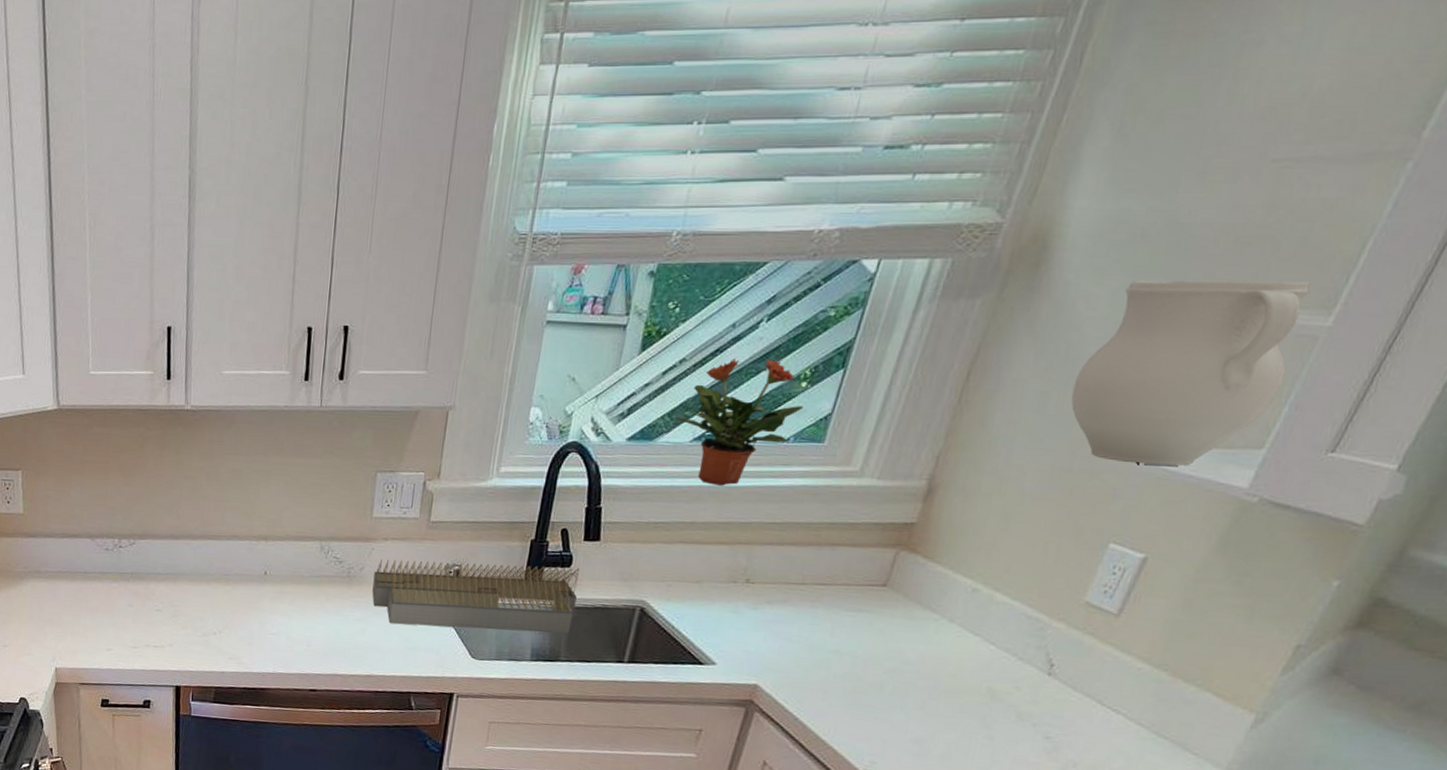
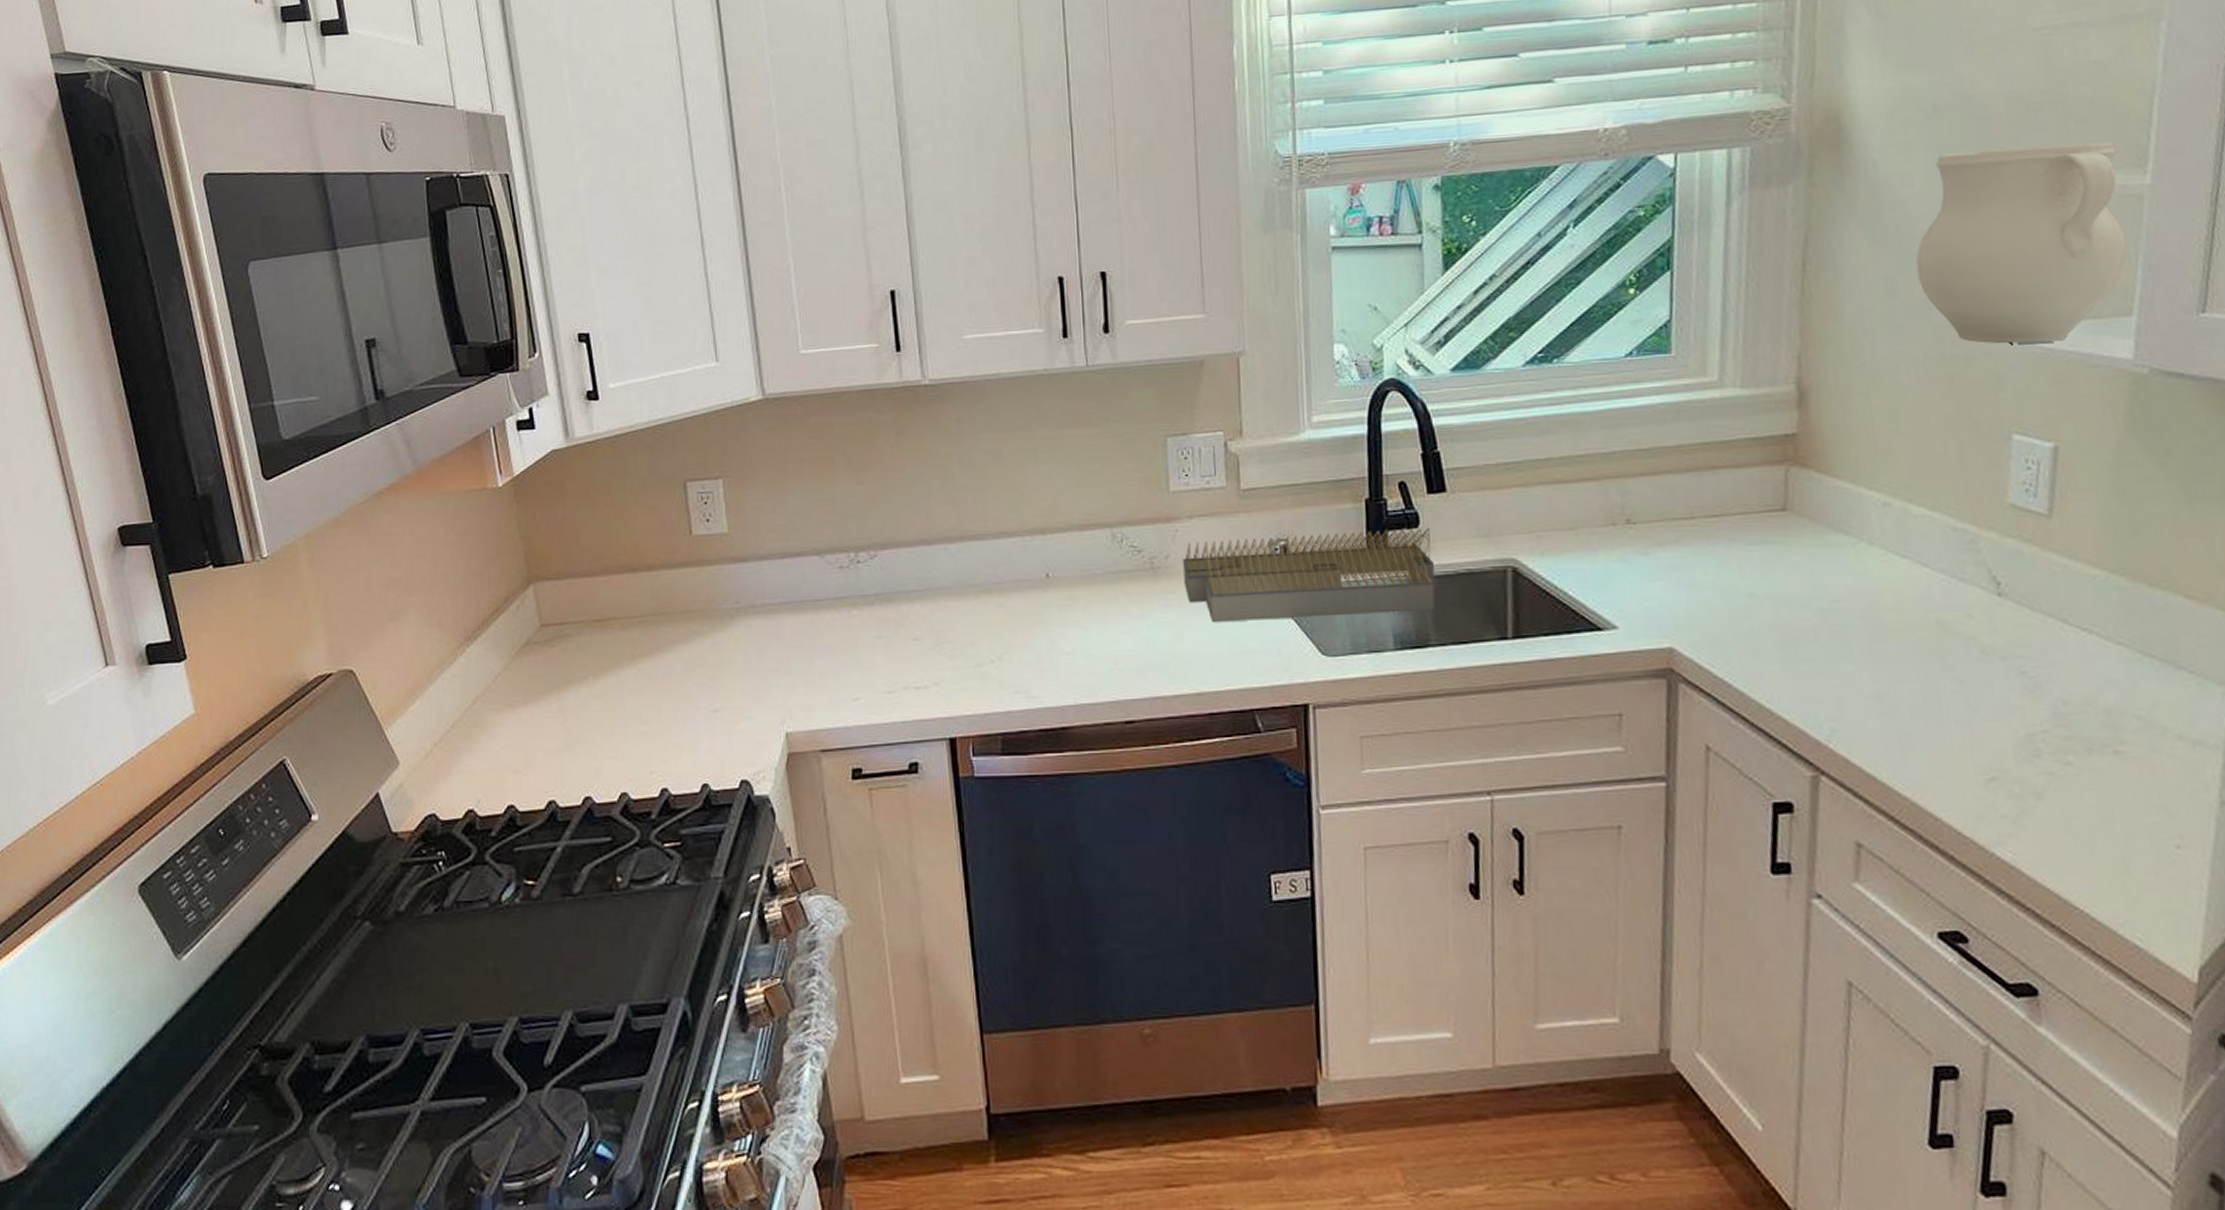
potted plant: present [673,359,803,486] -> none [1497,267,1638,413]

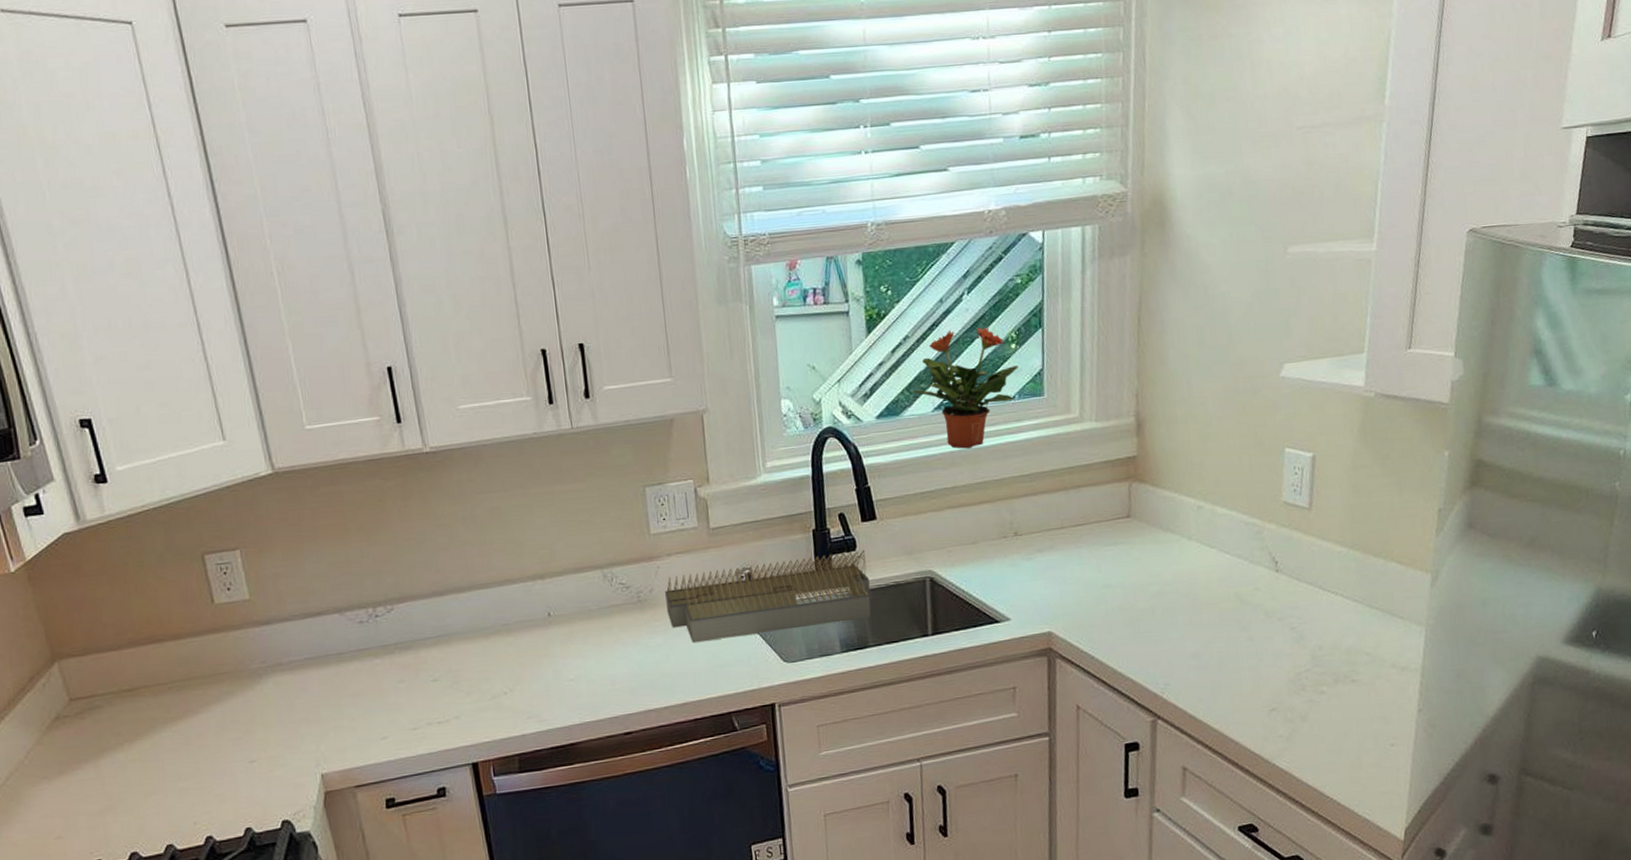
potted plant: none [1497,267,1638,413] -> present [912,327,1018,449]
ceramic jug: present [1916,142,2127,344] -> none [1218,218,1361,378]

